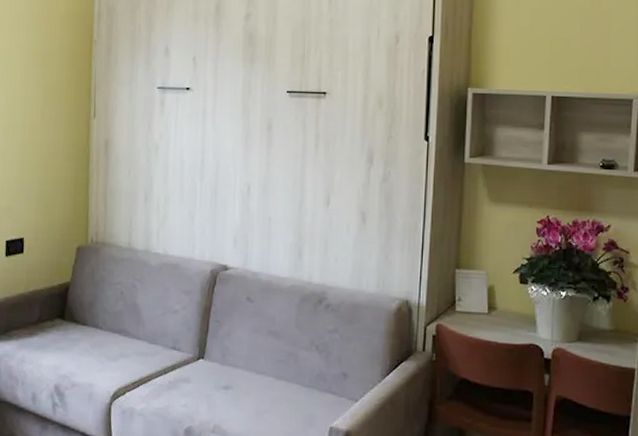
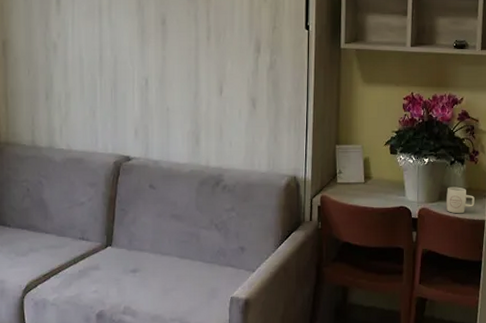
mug: none [586,326,623,359] -> present [446,187,475,214]

